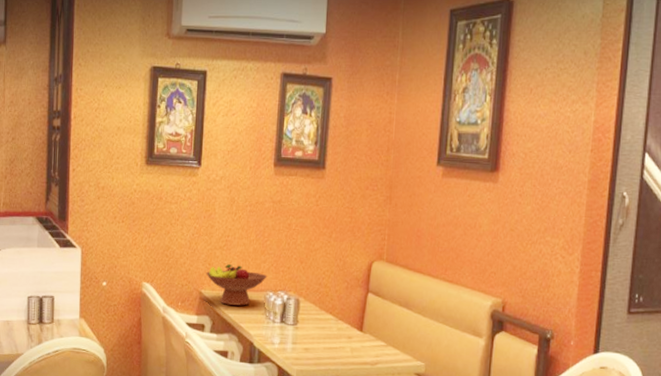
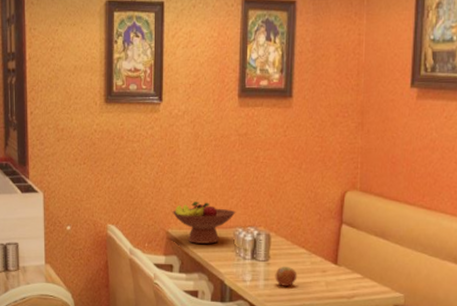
apple: none [302,330,324,351] -> present [275,266,298,286]

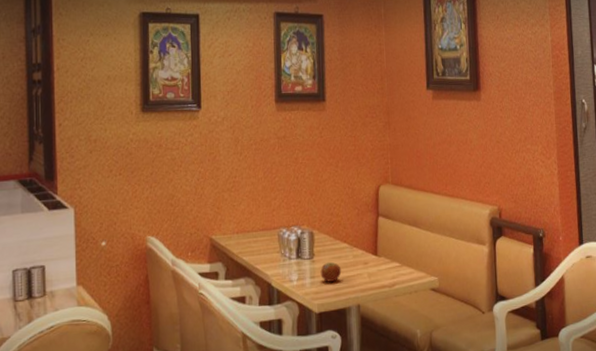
fruit bowl: present [172,202,236,244] -> none [215,205,279,248]

